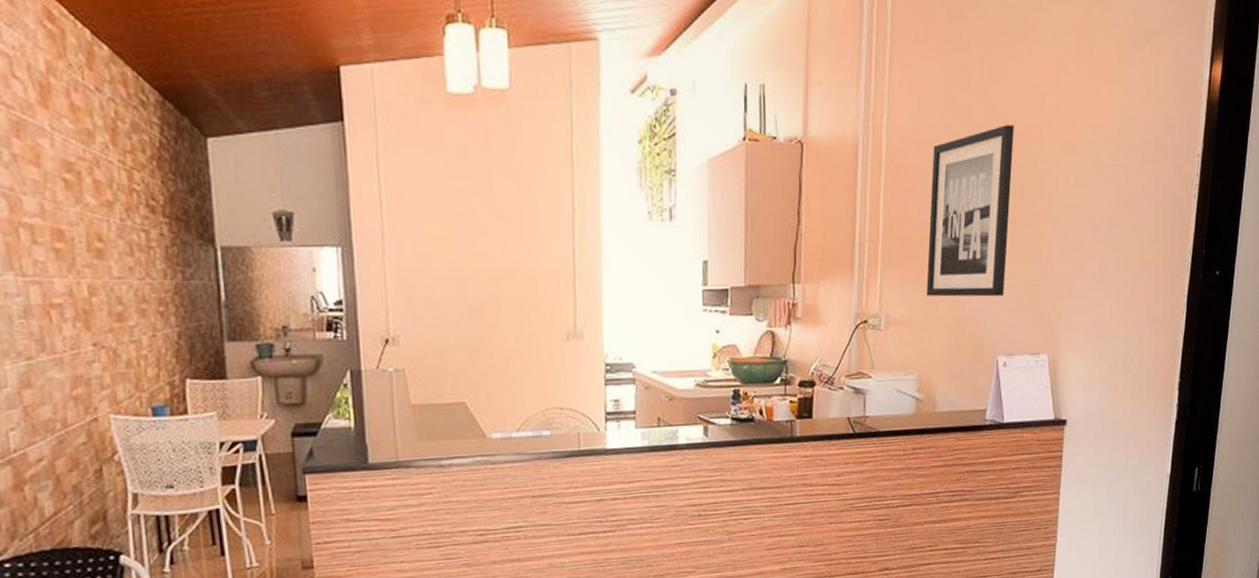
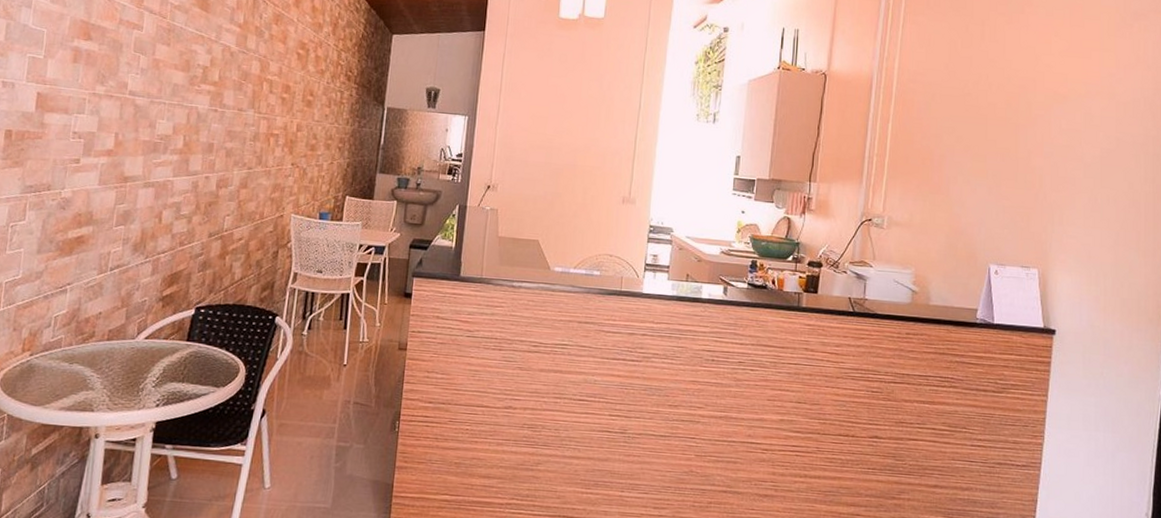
wall art: present [926,125,1014,297] -> none [926,76,1011,214]

